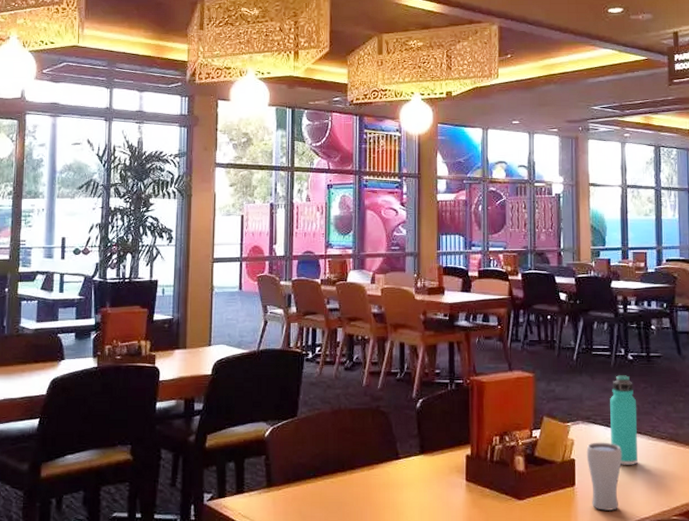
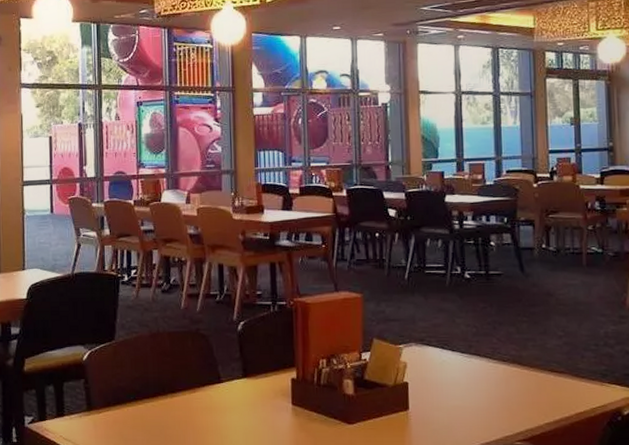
drinking glass: present [586,442,622,511] -> none [420,365,459,435]
thermos bottle: present [610,374,638,465] -> none [445,293,477,389]

